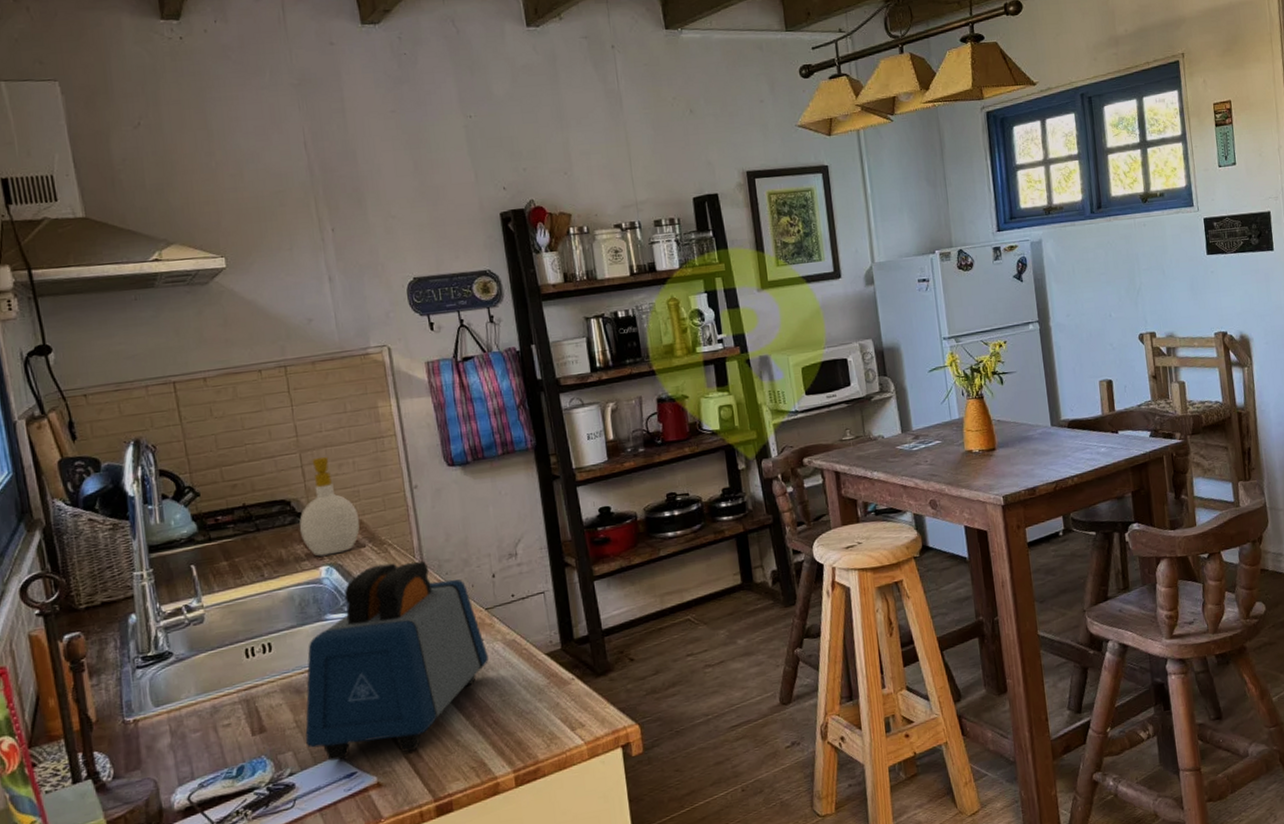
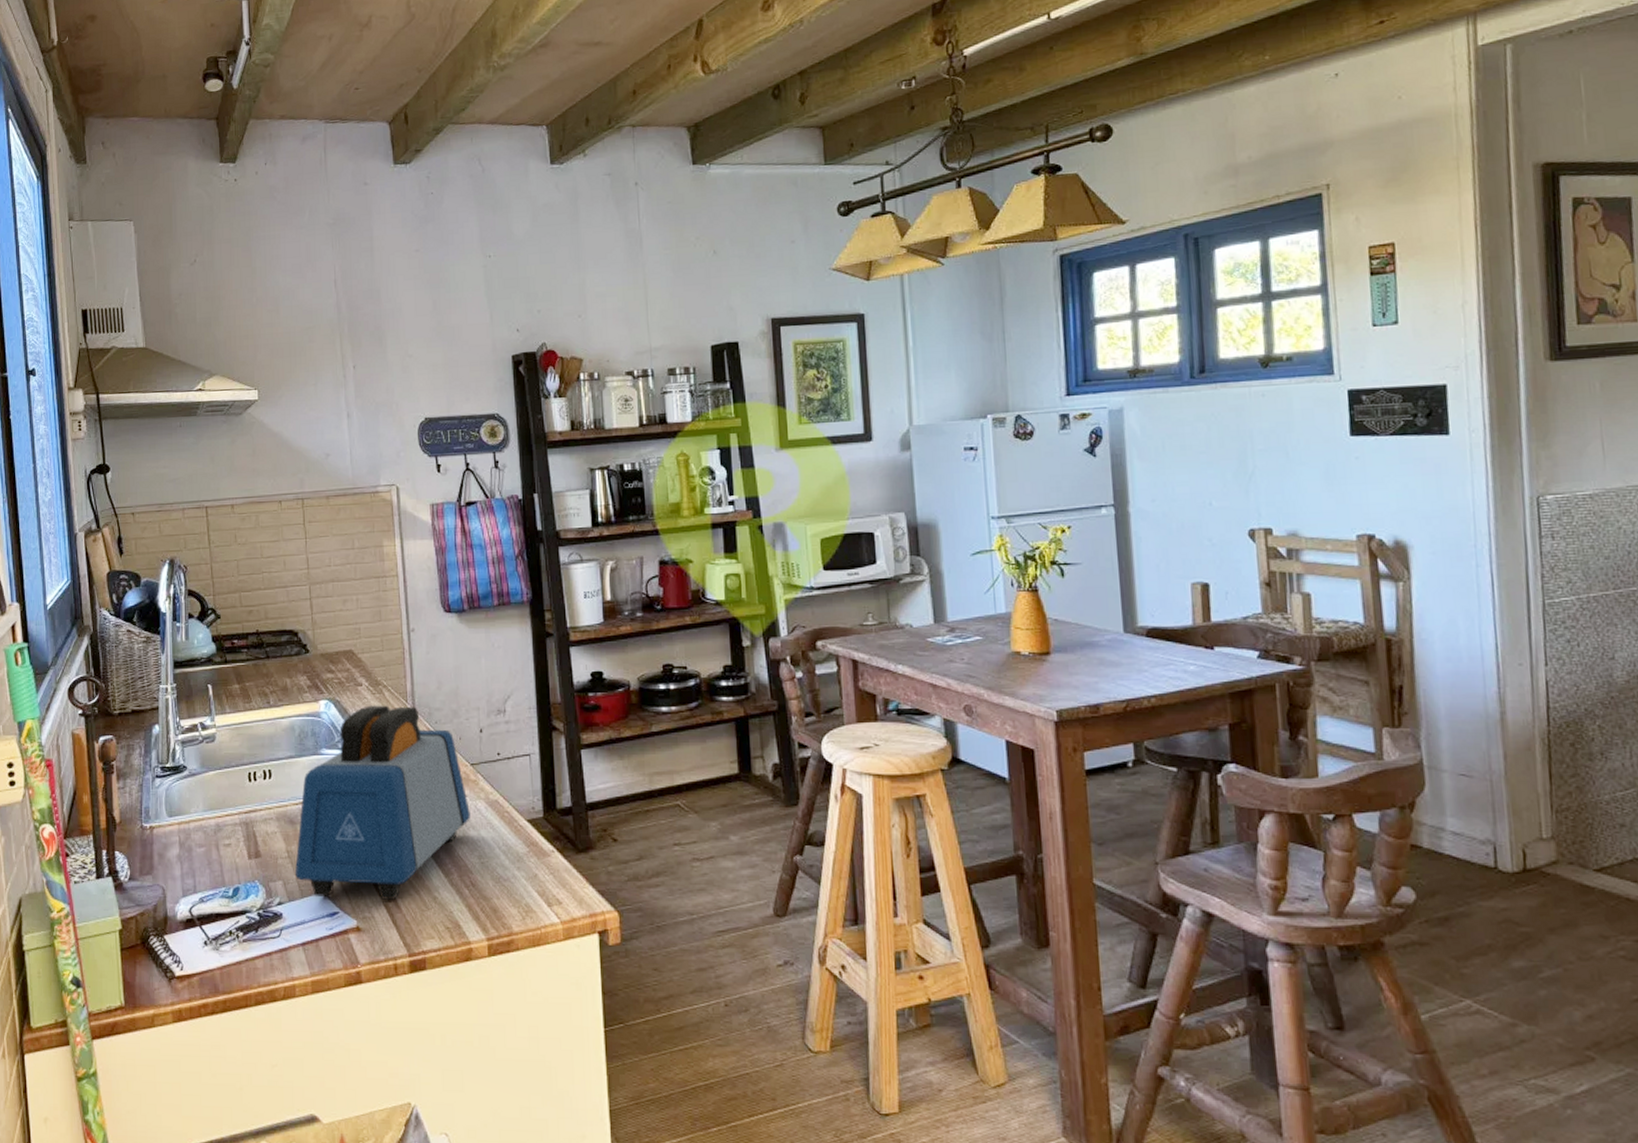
soap bottle: present [299,456,360,557] -> none [304,591,359,690]

